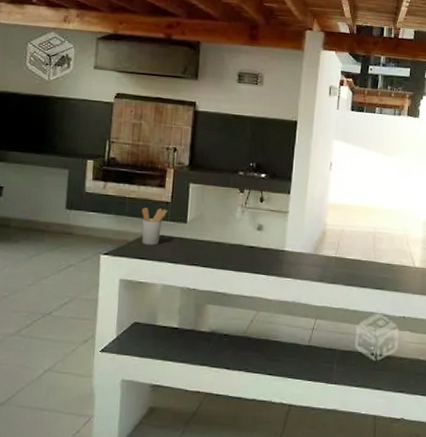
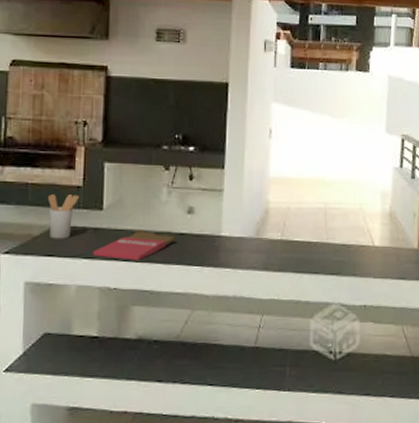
cutting board: none [176,241,247,267] -> present [92,229,176,260]

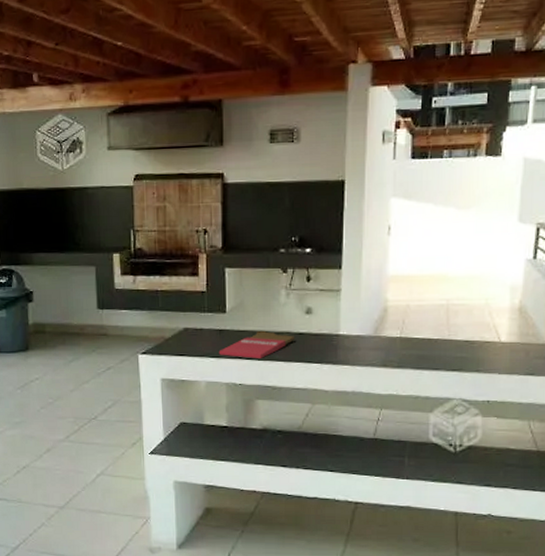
utensil holder: present [47,194,80,239] -> none [175,299,205,341]

